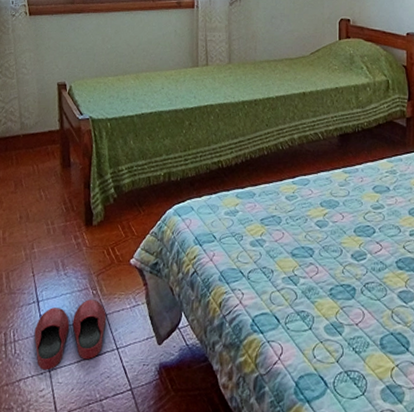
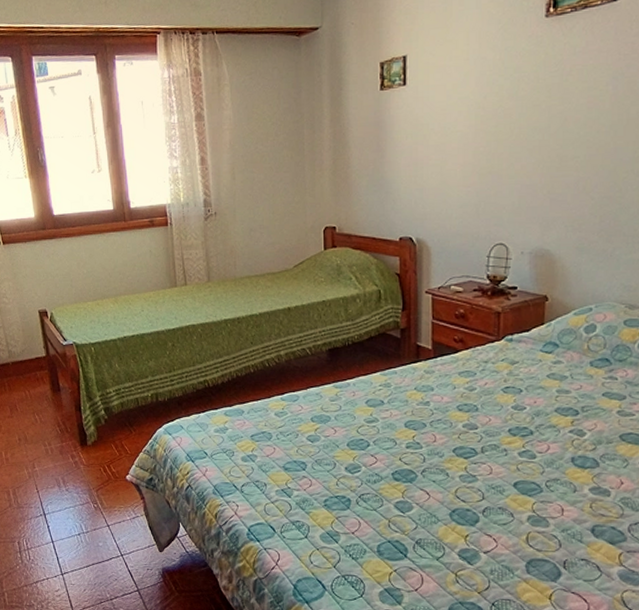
slippers: present [34,299,107,371] -> none [44,512,110,574]

